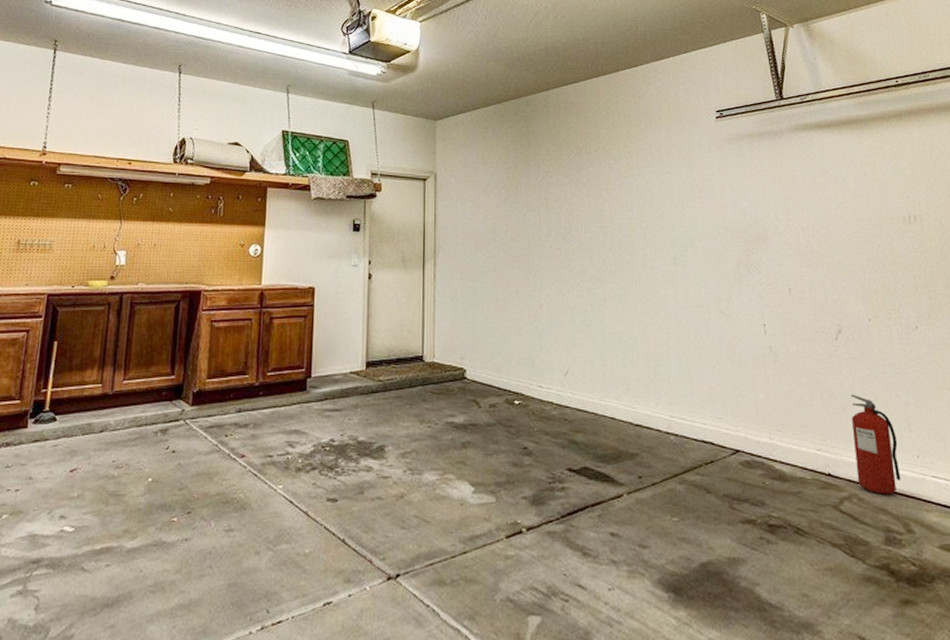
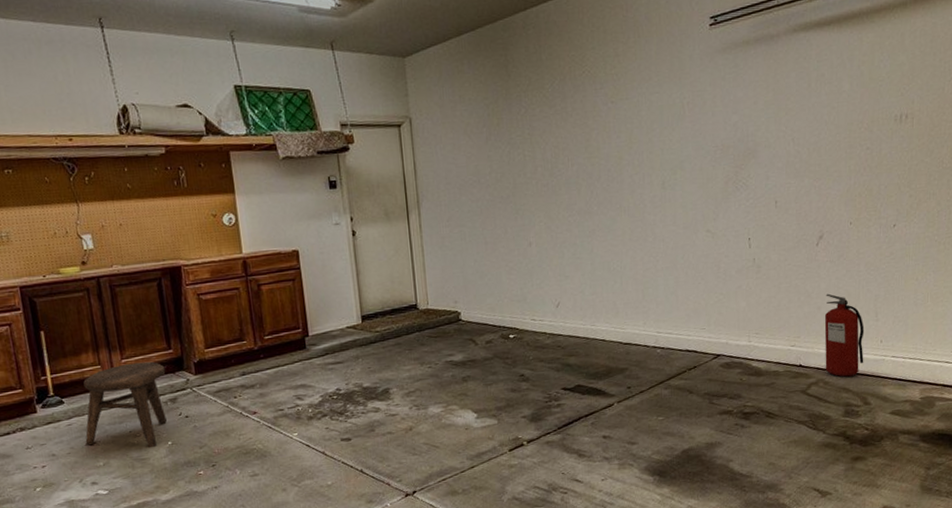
stool: none [65,385,164,483] -> present [83,361,168,448]

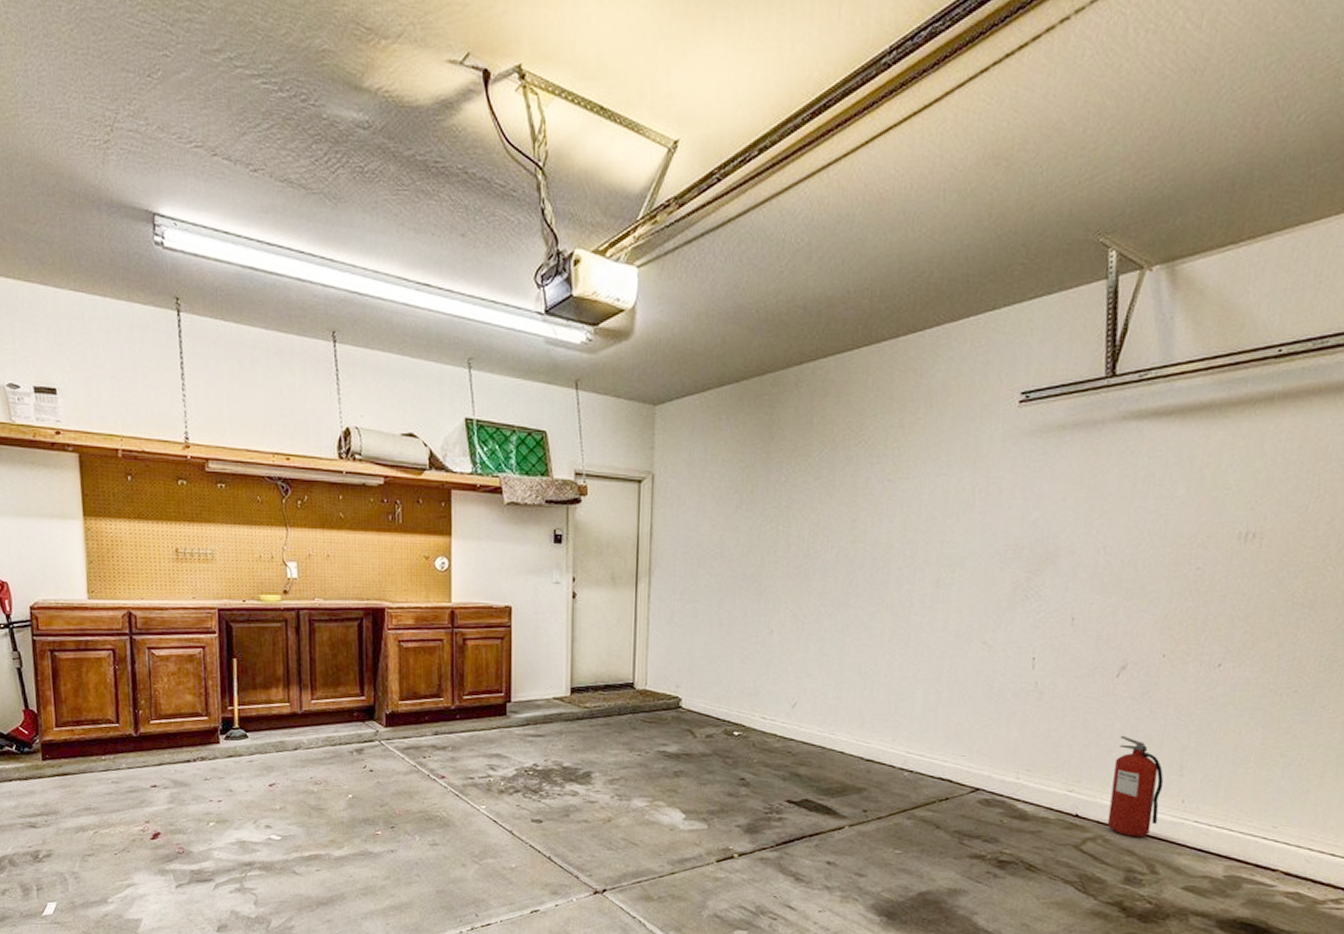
stool: present [83,361,168,448] -> none [264,705,355,799]

